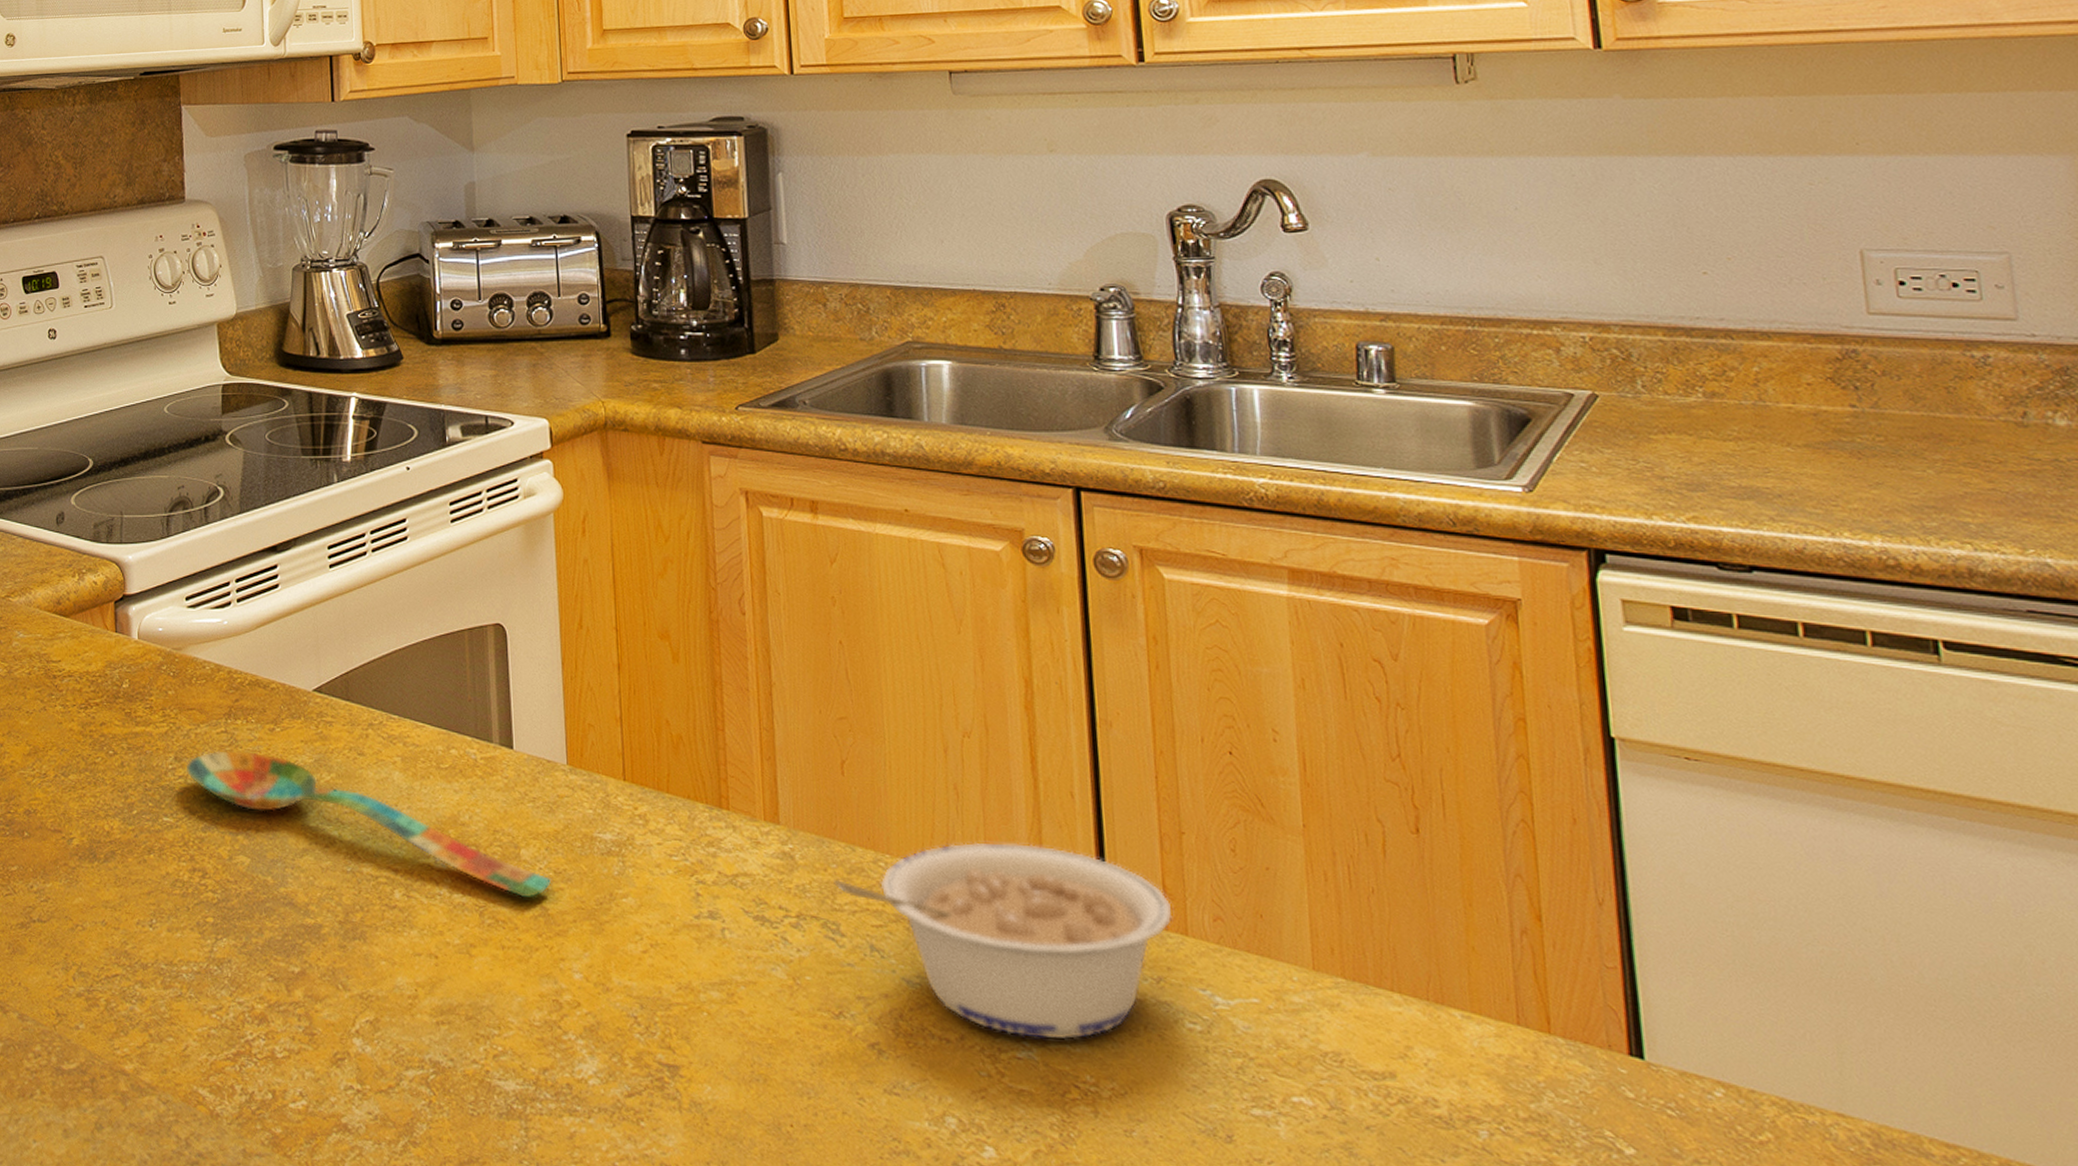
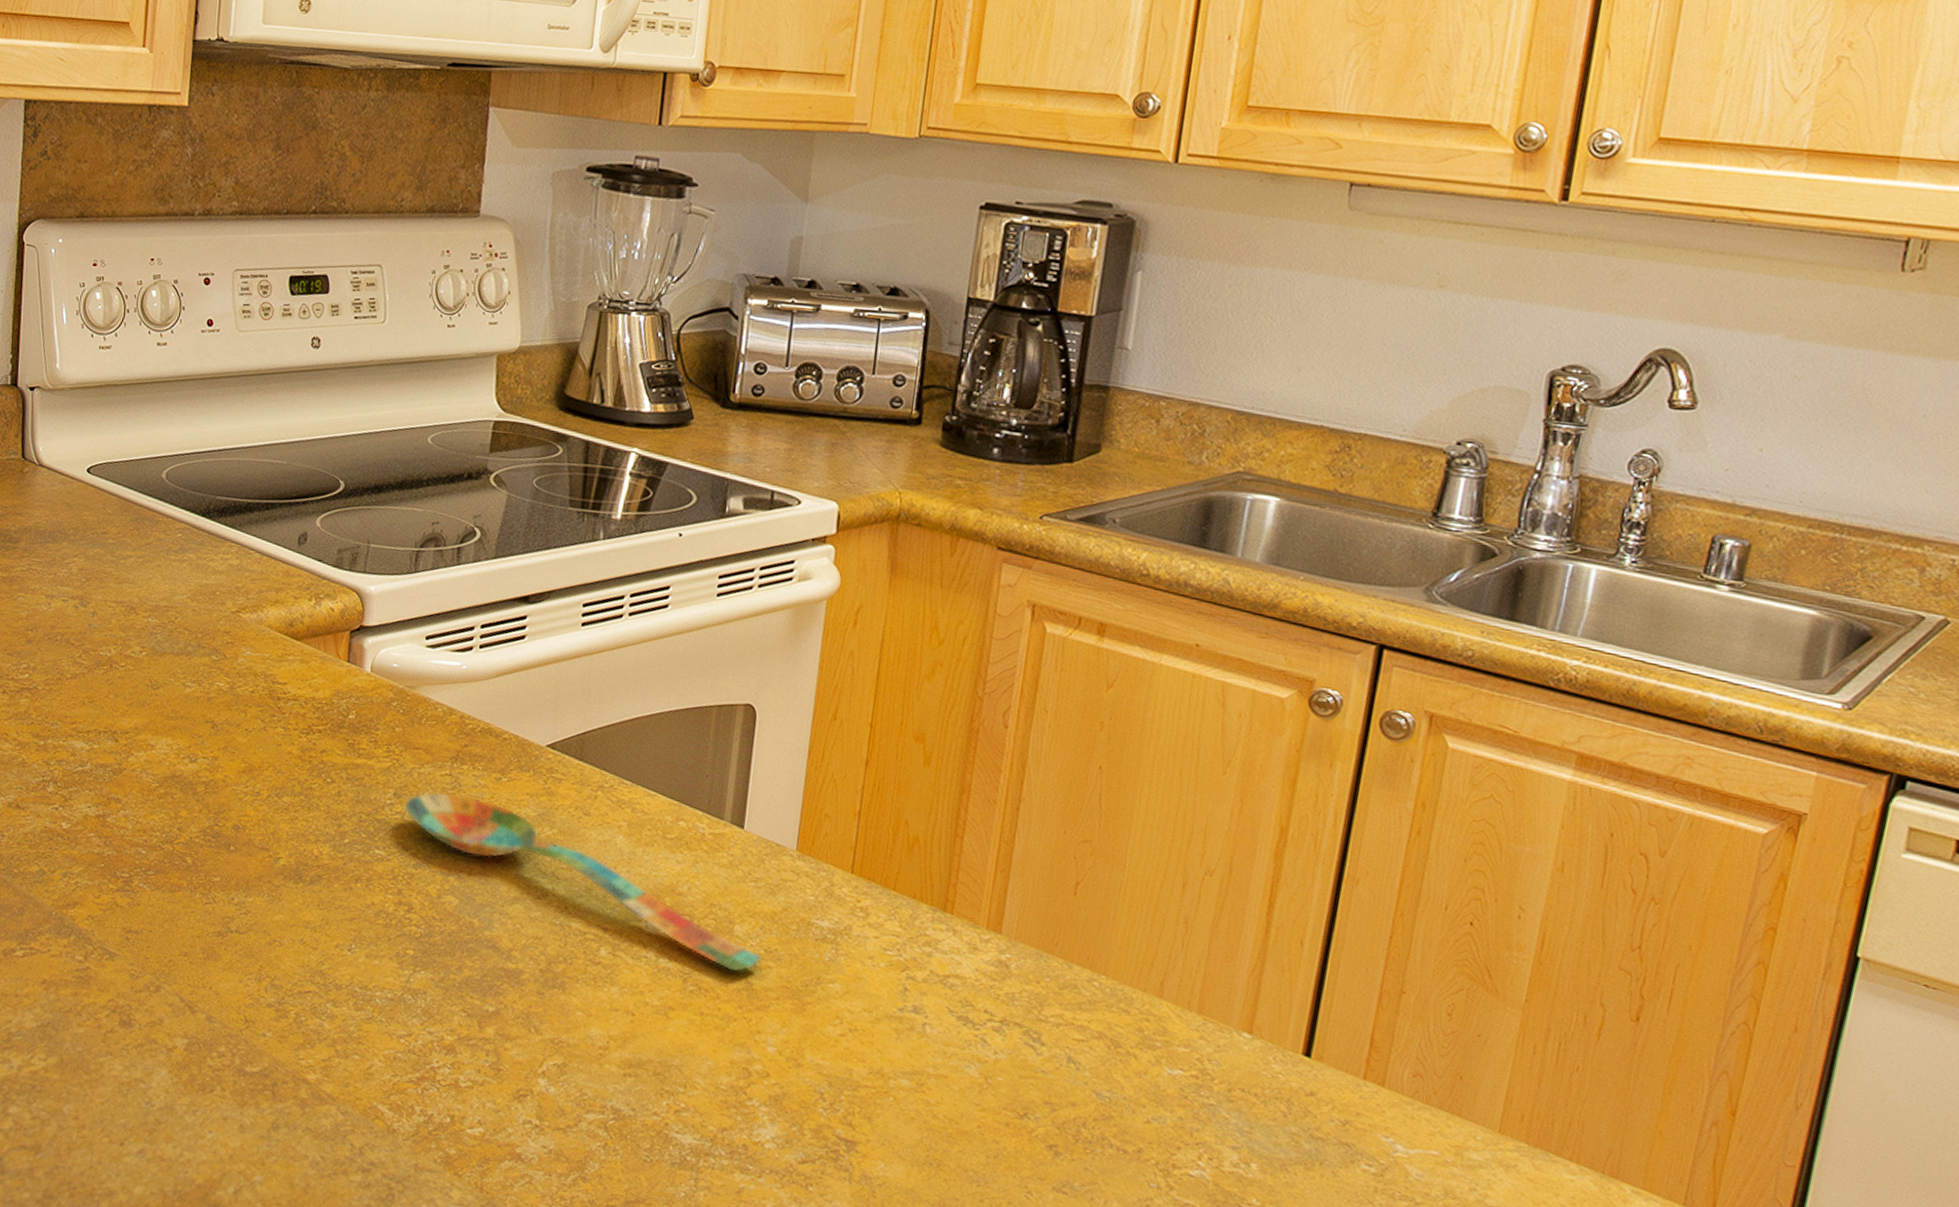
legume: present [832,842,1173,1040] -> none [1042,973,1376,1167]

